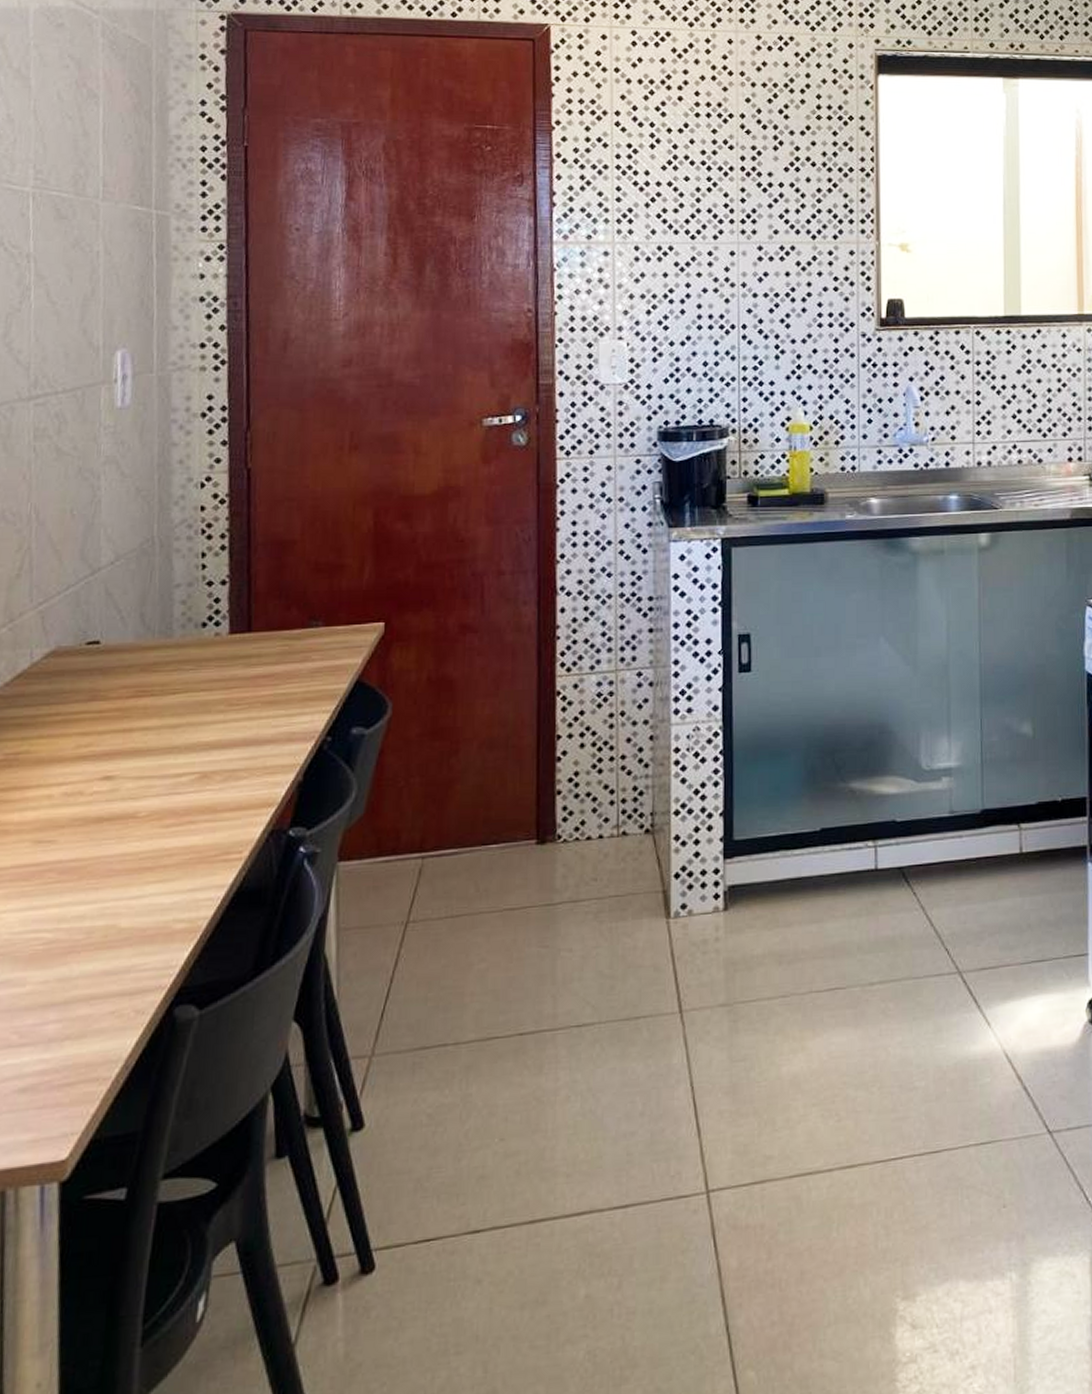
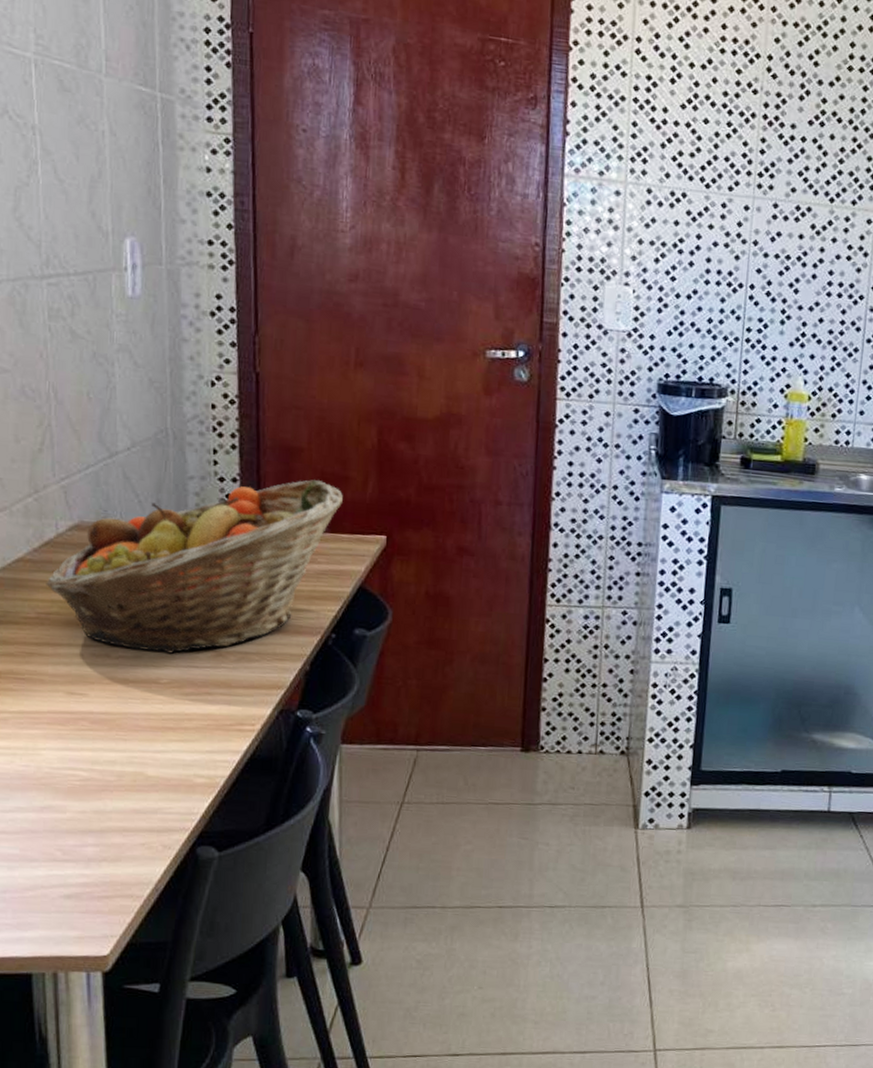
fruit basket: none [16,572,338,782] -> present [46,480,343,654]

